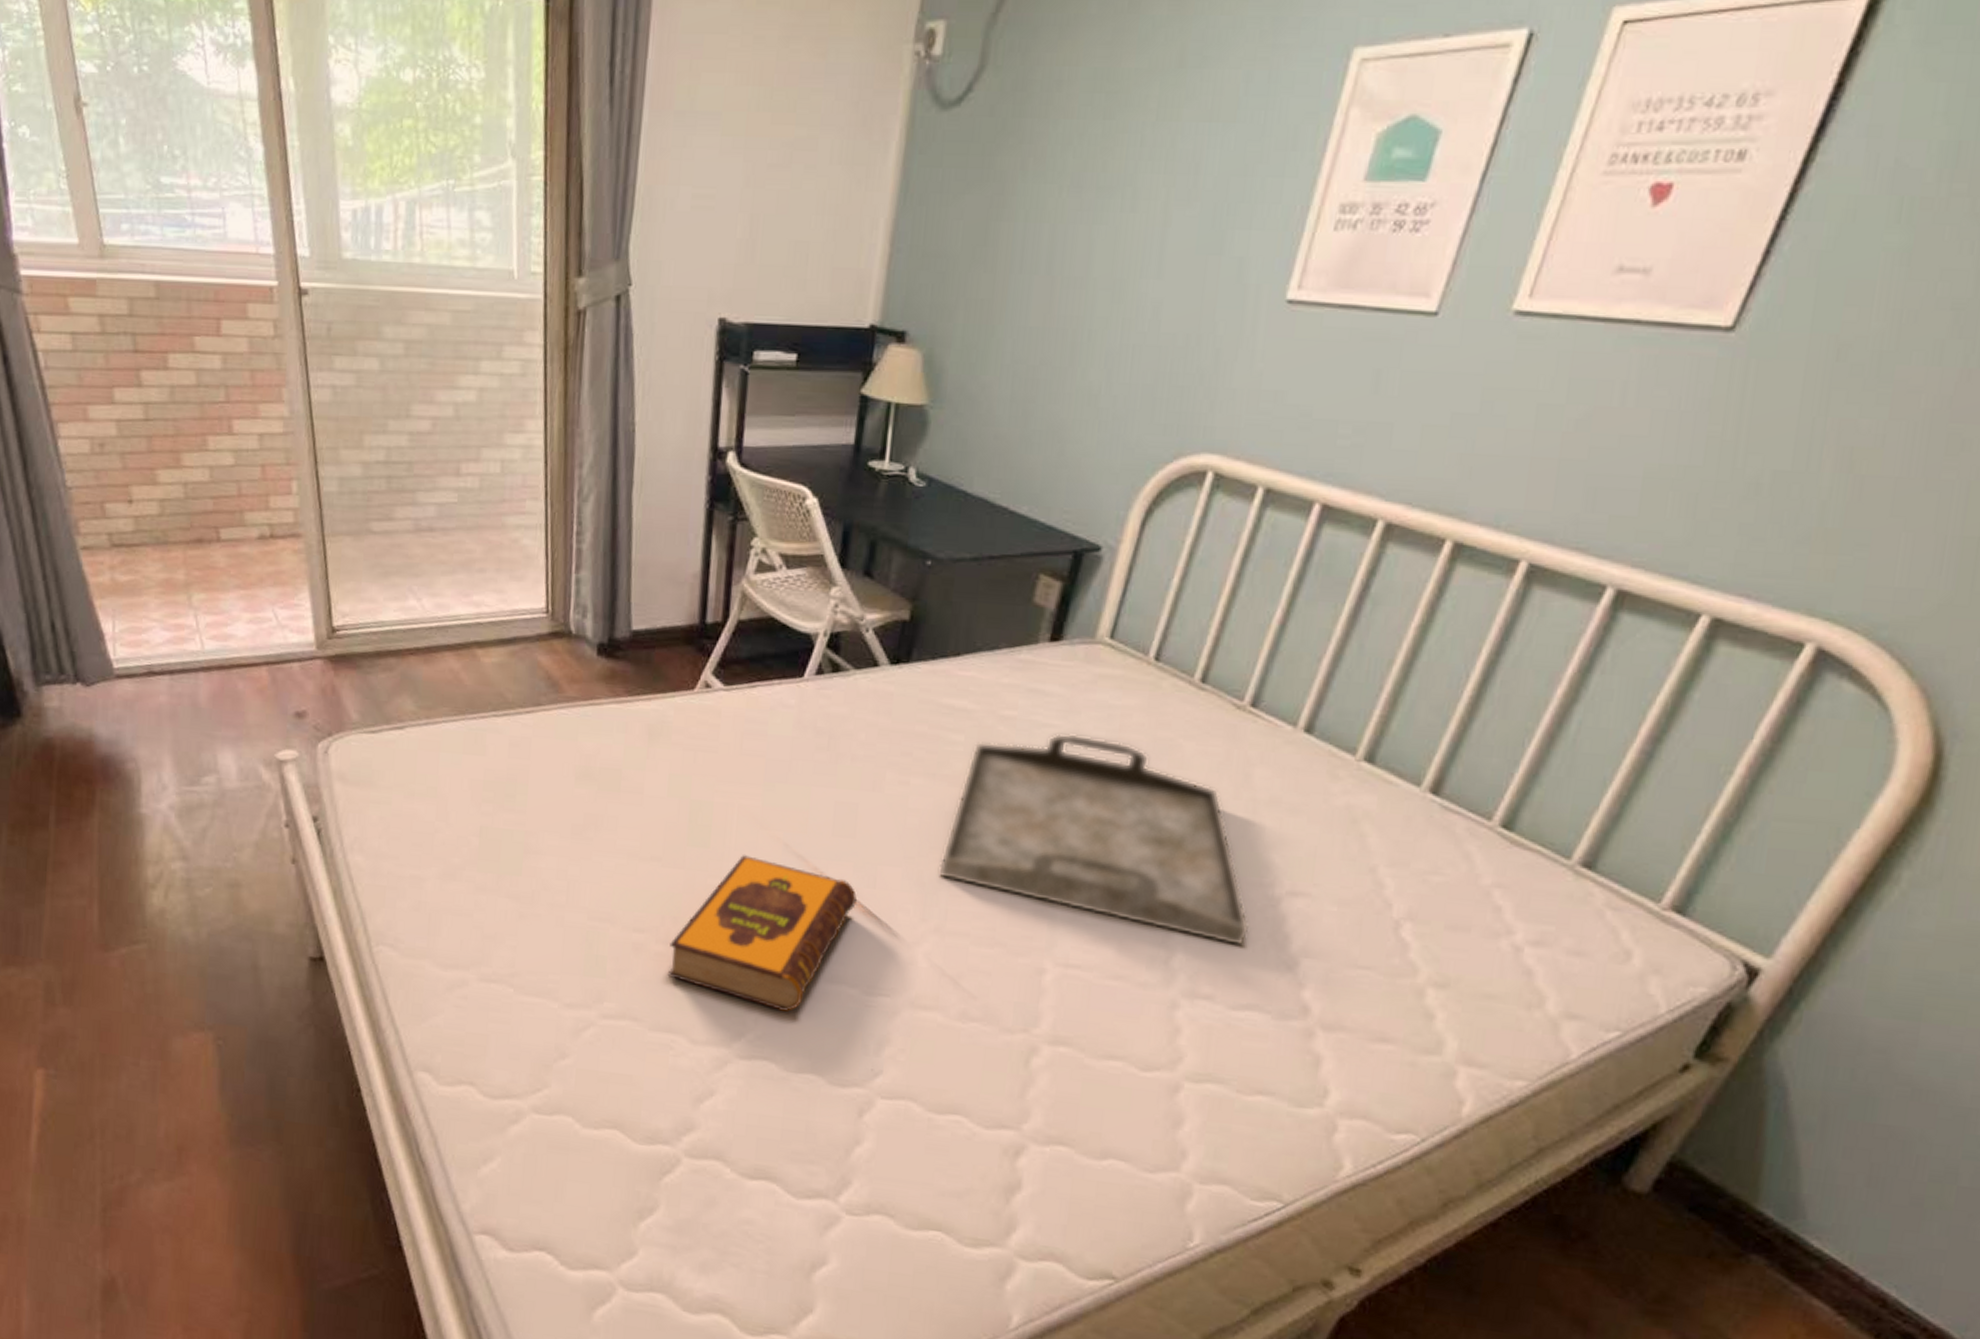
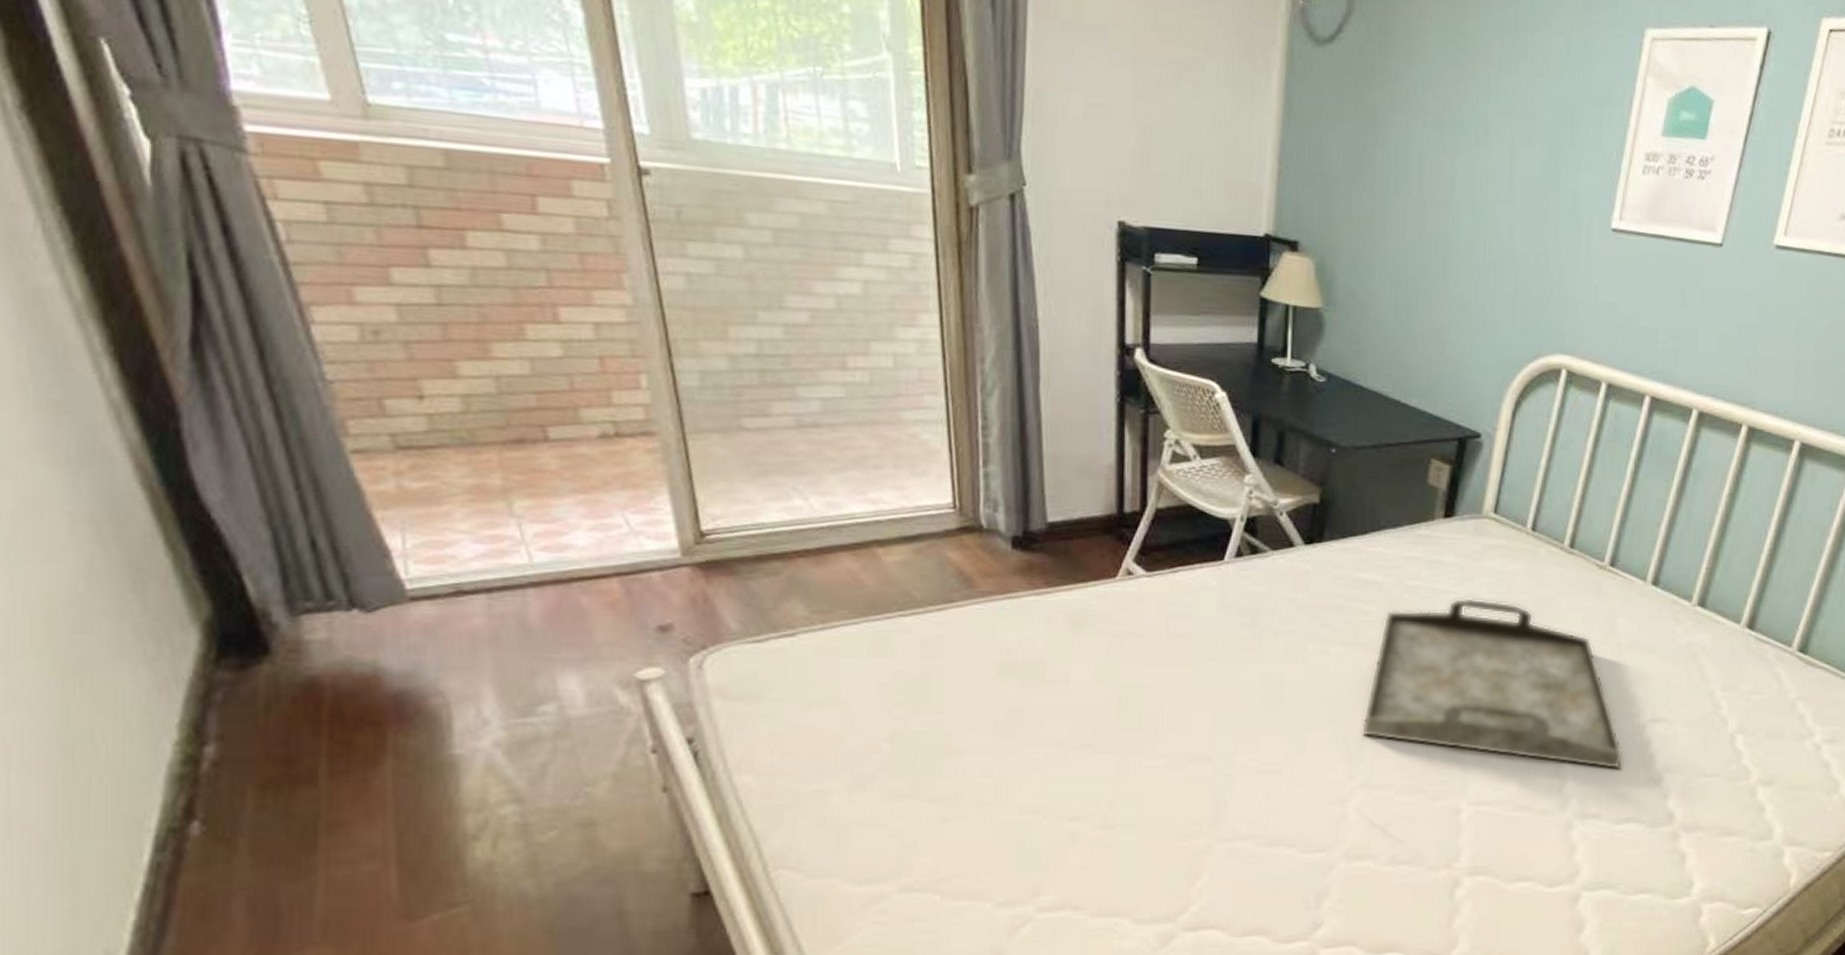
hardback book: present [667,855,857,1012] -> none [1106,734,1289,879]

